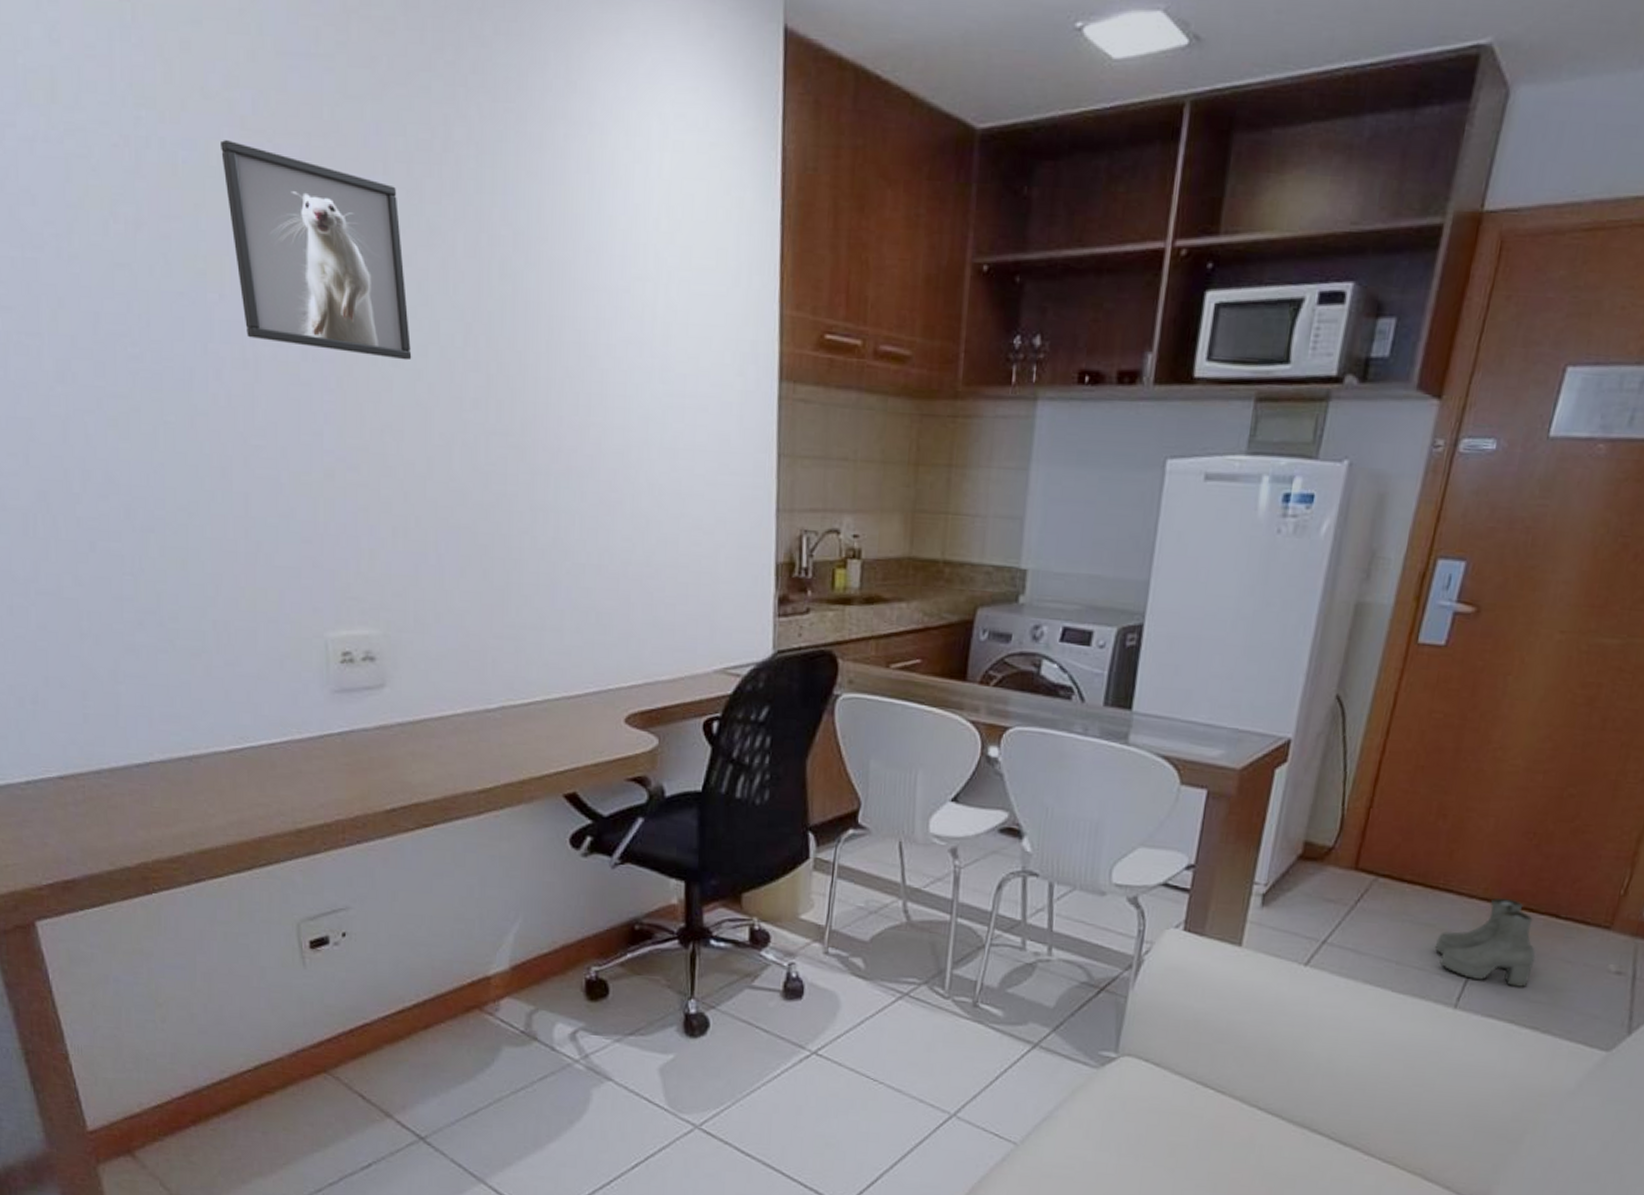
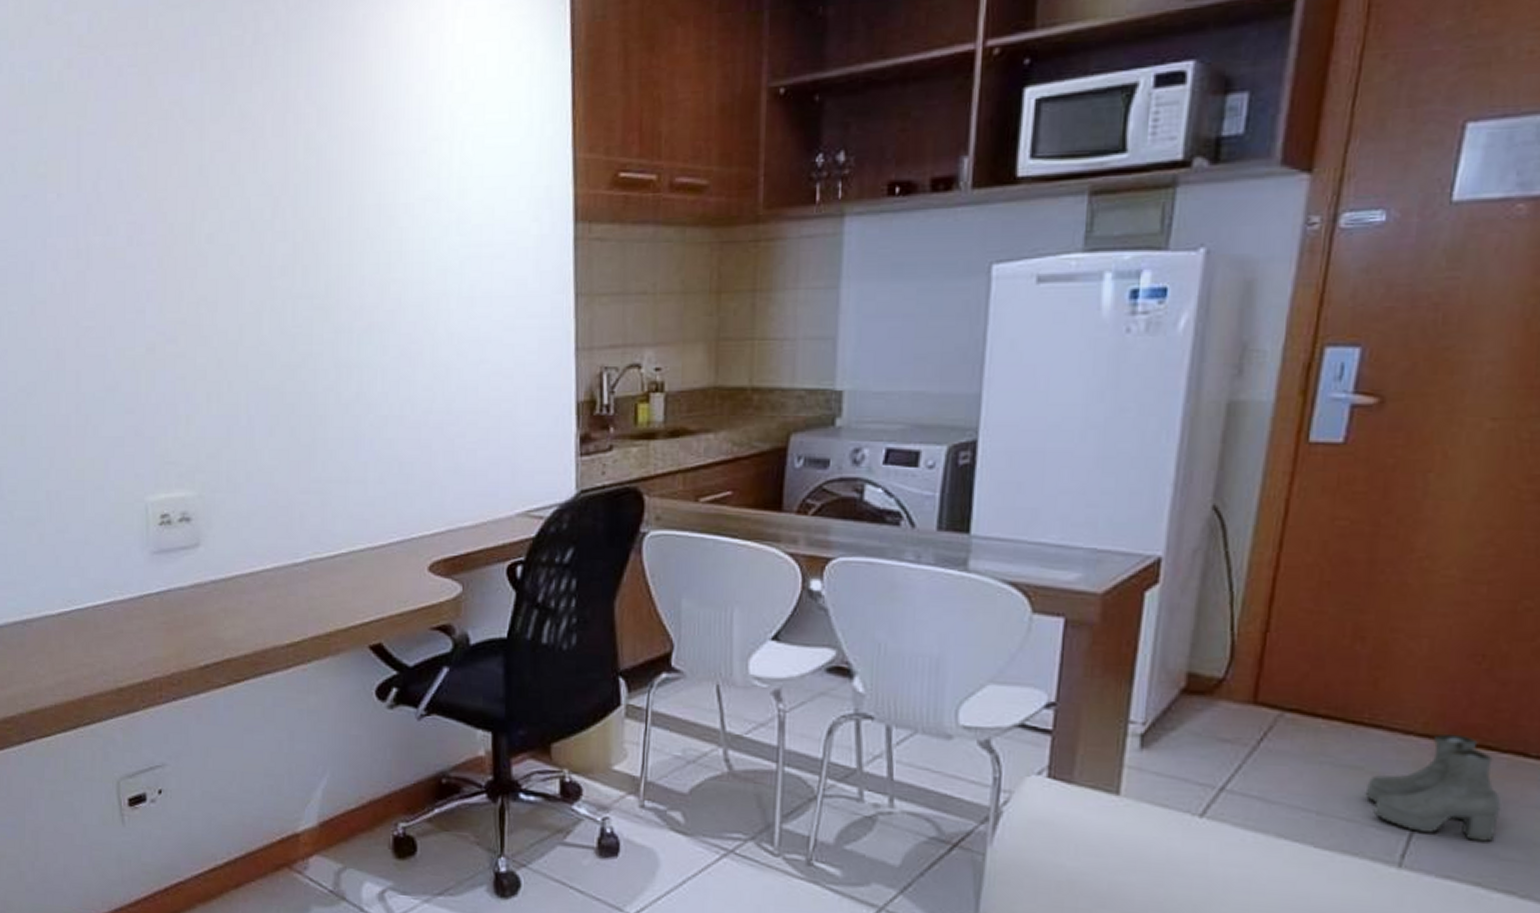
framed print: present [221,140,412,361] -> none [61,58,225,237]

